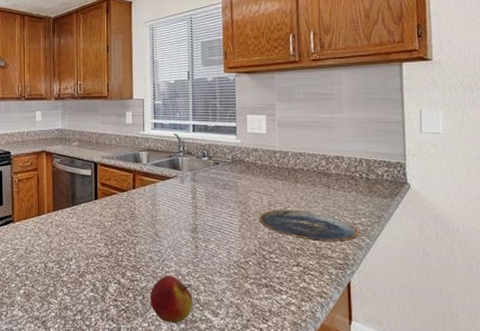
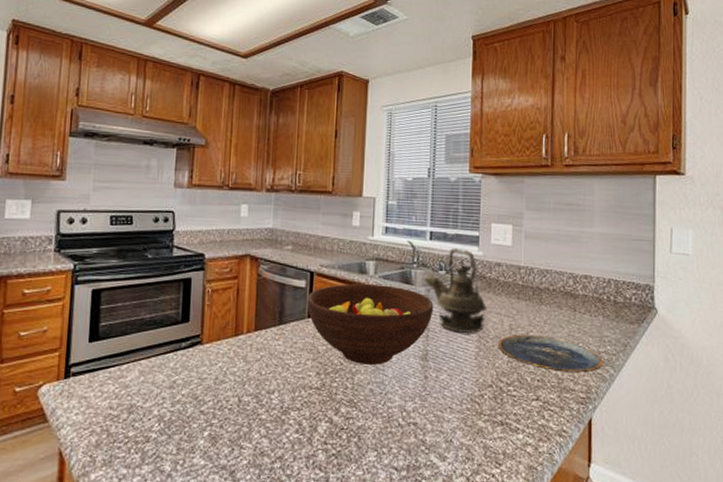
fruit bowl: none [93,171,200,237] -> present [307,284,434,365]
apple: present [150,276,193,323] -> none [367,412,418,470]
teapot: none [190,137,248,210] -> present [424,247,488,334]

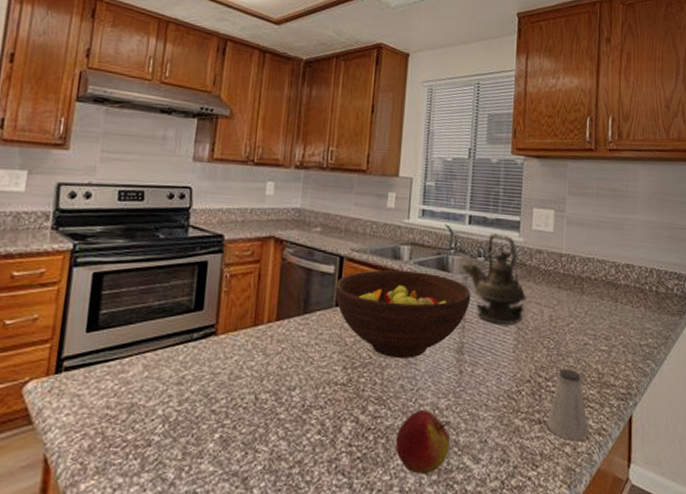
apple: none [367,412,418,470] -> present [396,410,451,474]
plate: present [497,334,603,373] -> none [537,326,644,367]
saltshaker: none [508,374,549,442] -> present [546,368,589,441]

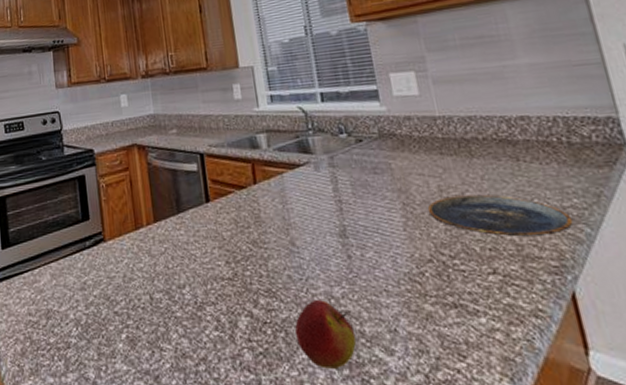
fruit bowl: present [335,270,471,358] -> none [201,157,343,248]
teapot: present [461,232,528,326] -> none [324,106,407,202]
plate: none [537,326,644,367] -> present [427,194,573,237]
saltshaker: present [546,368,589,441] -> none [463,243,522,326]

